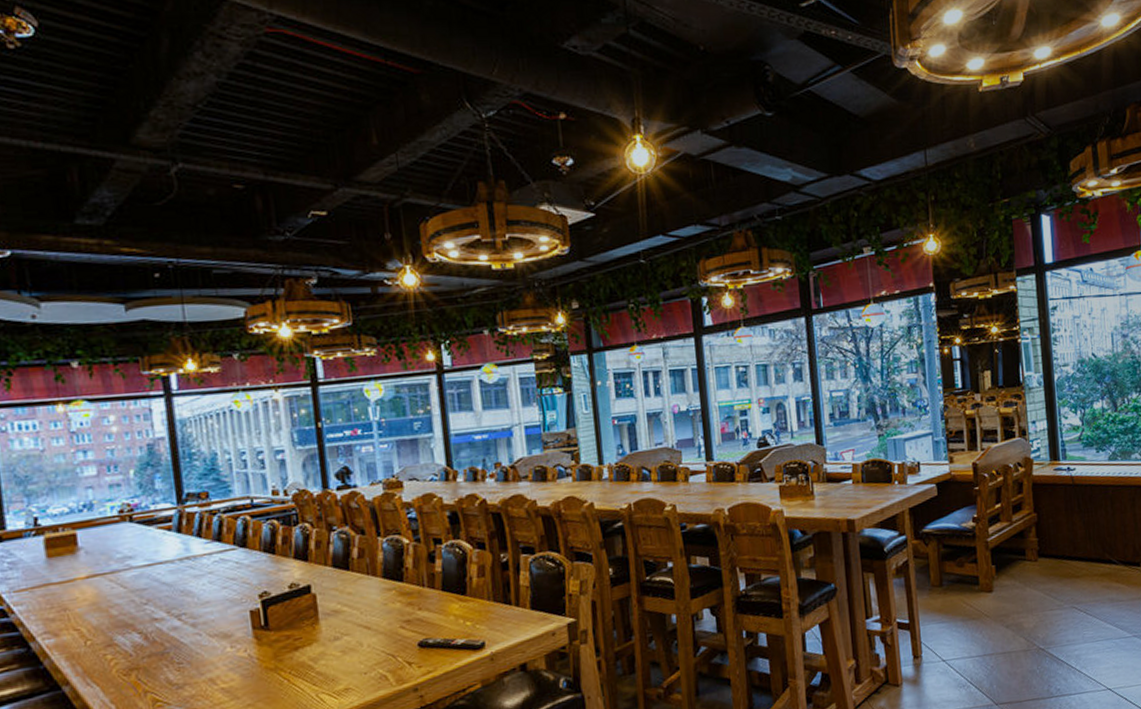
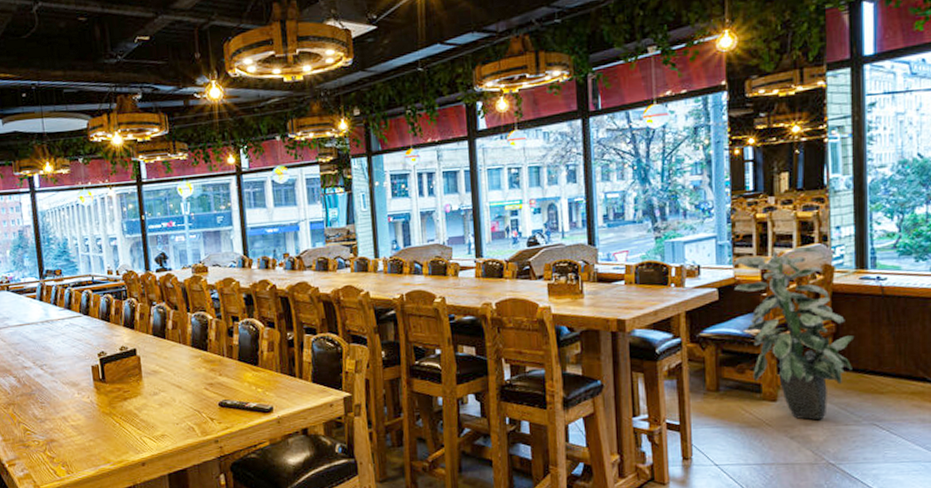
indoor plant: none [948,440,1053,608] -> present [732,246,855,421]

